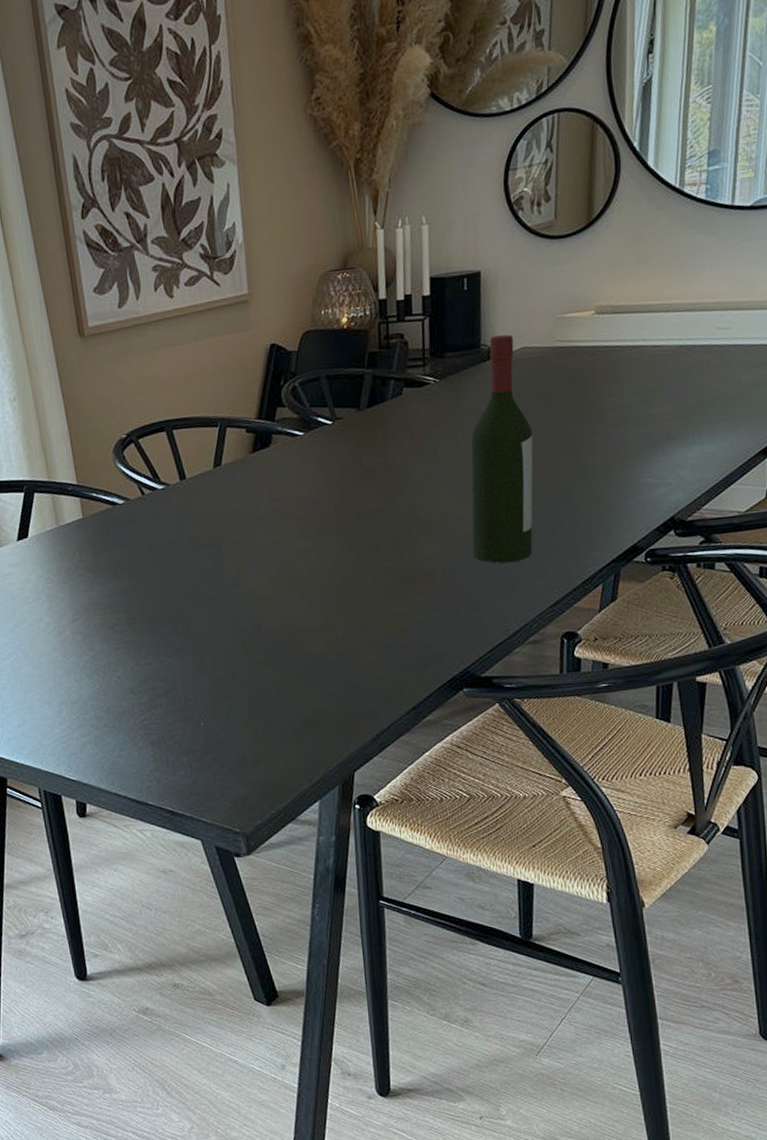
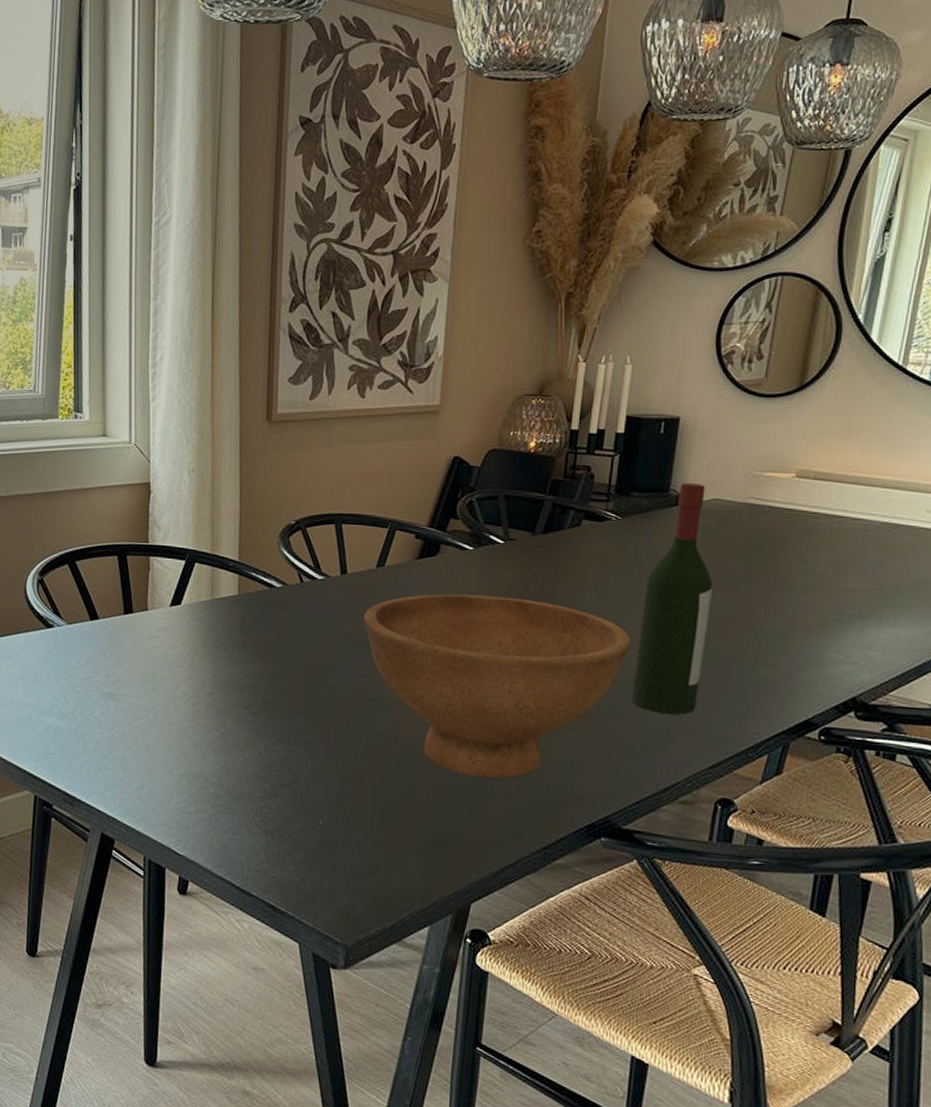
bowl: none [209,475,465,654] -> present [363,593,631,779]

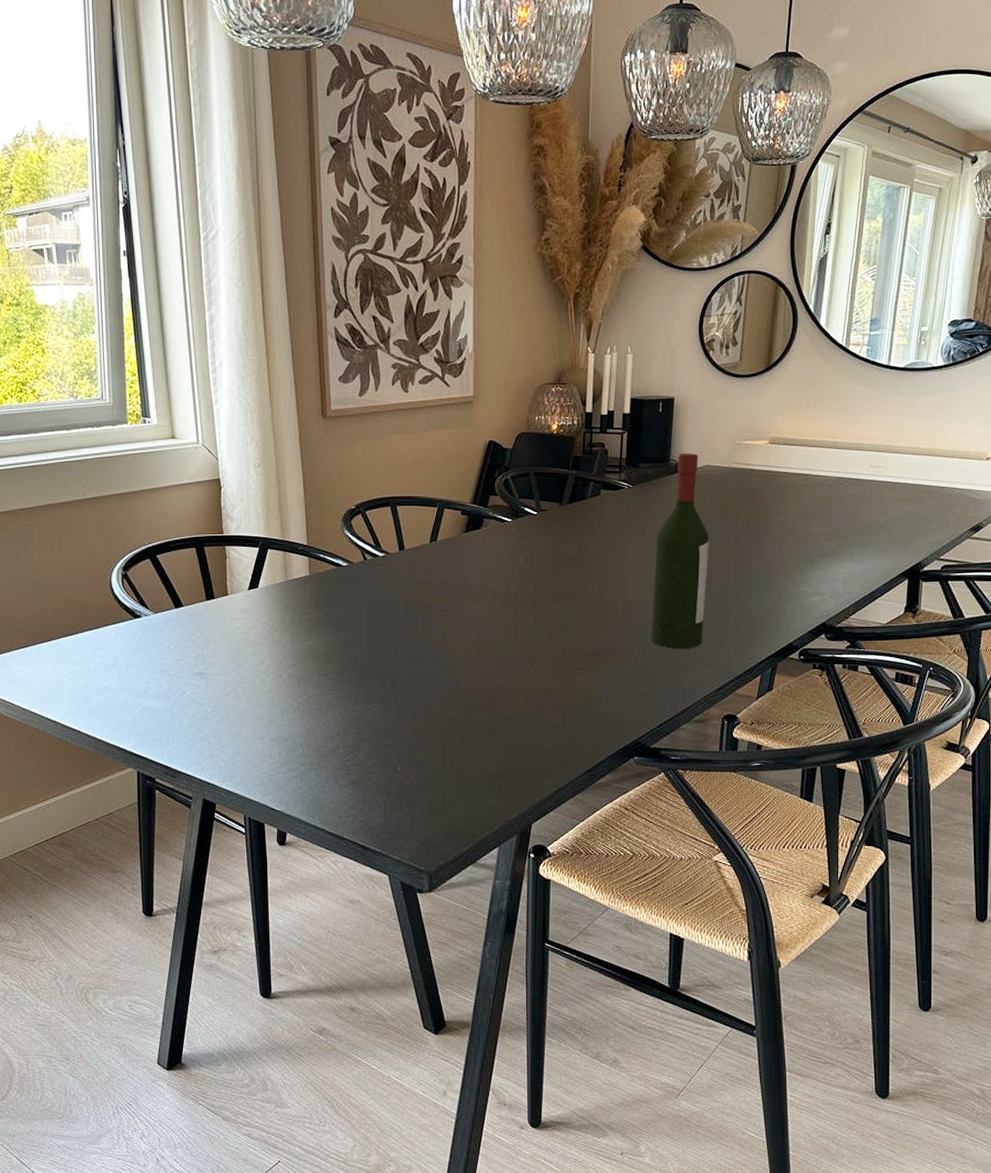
bowl: present [363,593,631,779] -> none [422,560,647,716]

